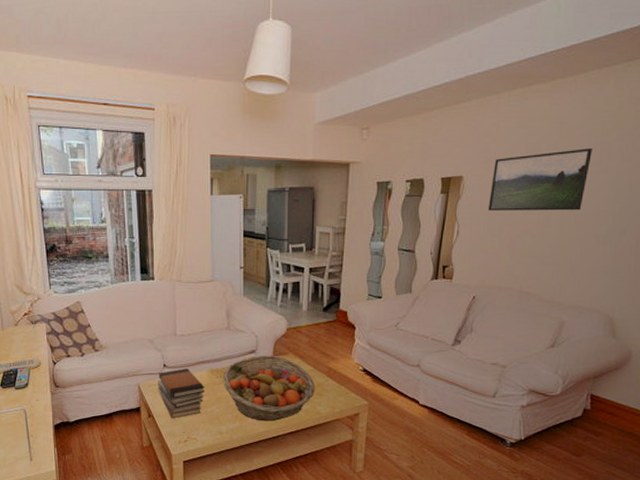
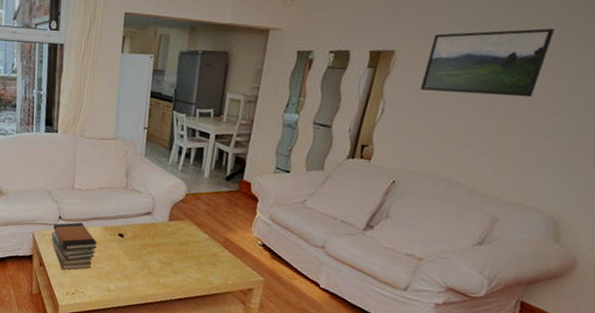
fruit basket: present [223,355,316,422] -> none [116,217,210,286]

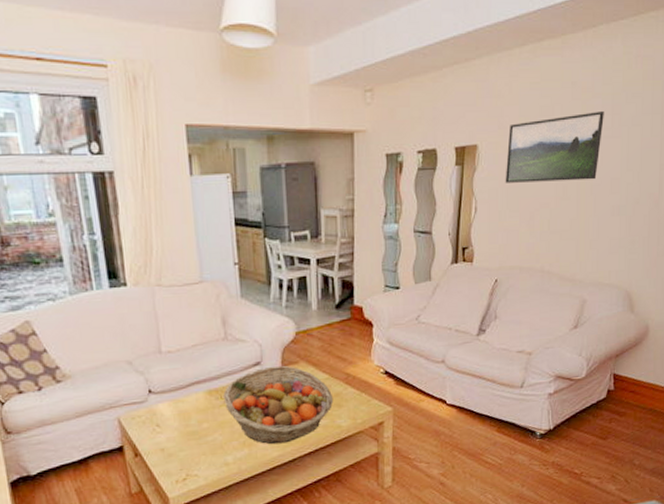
book stack: present [51,222,97,270] -> none [143,392,203,454]
fruit basket: none [116,217,210,286] -> present [223,365,334,445]

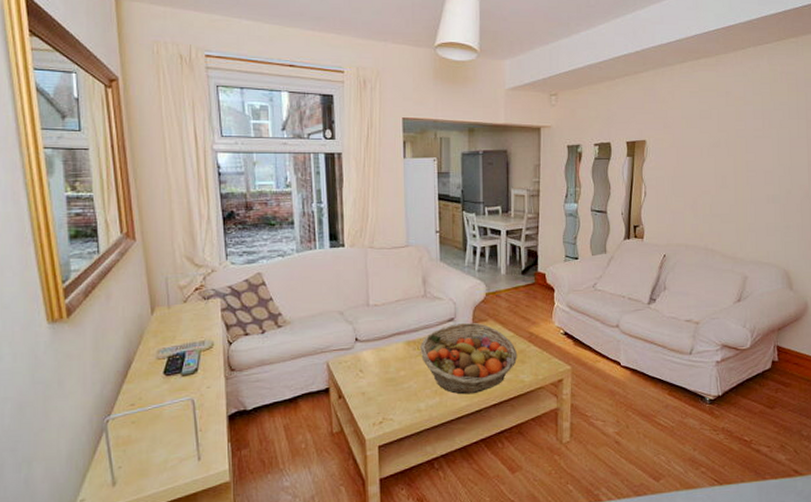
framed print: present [505,111,604,183] -> none [670,116,756,172]

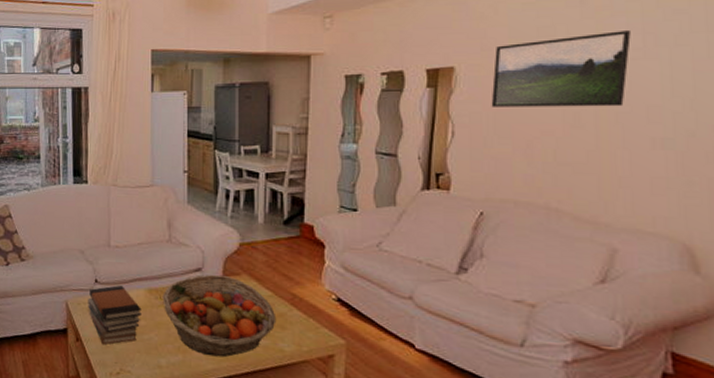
book stack: none [349,341,401,398] -> present [88,285,141,345]
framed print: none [670,116,756,172] -> present [491,31,631,107]

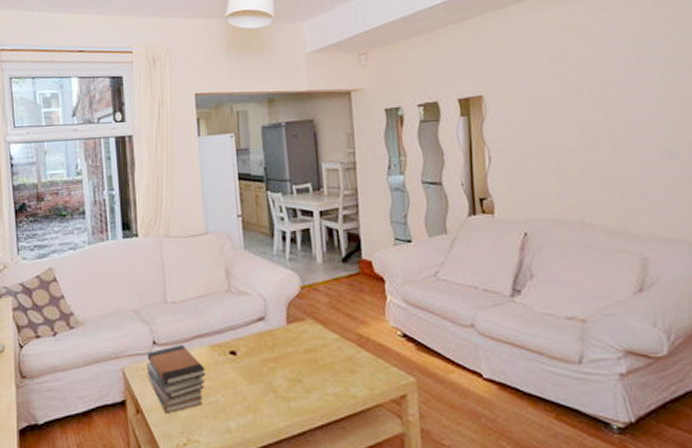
fruit basket: present [162,274,277,357] -> none [226,321,346,412]
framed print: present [491,31,631,107] -> none [516,55,632,131]

